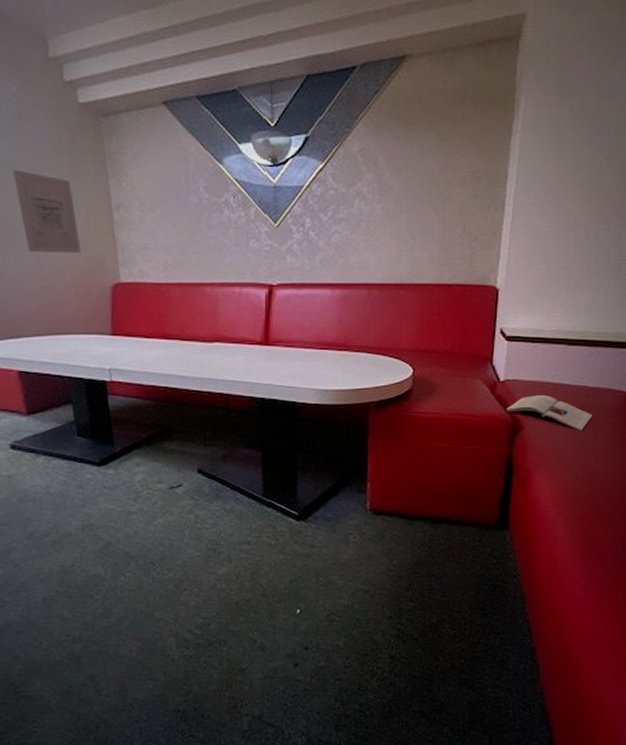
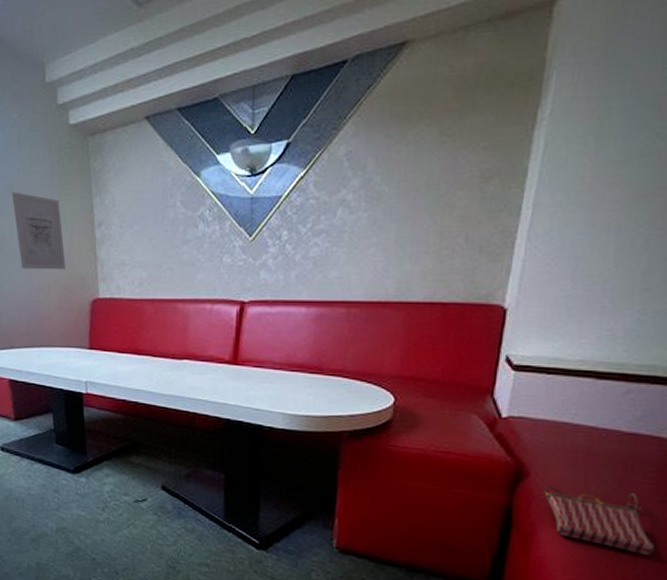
magazine: present [506,395,593,431] -> none [508,437,626,485]
handbag: none [534,436,616,485] -> present [543,486,654,555]

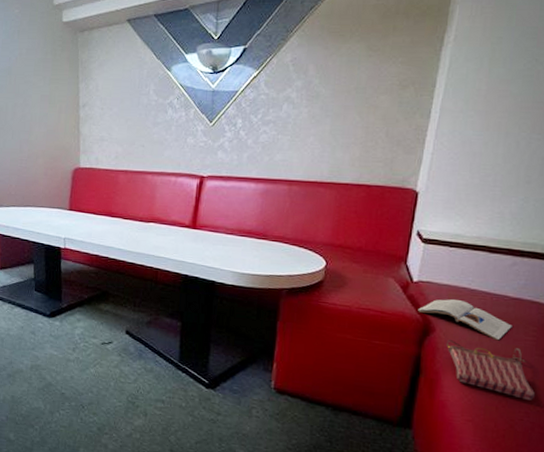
wall art: present [12,192,66,270] -> none [9,74,53,142]
magazine: none [508,437,626,485] -> present [418,299,512,341]

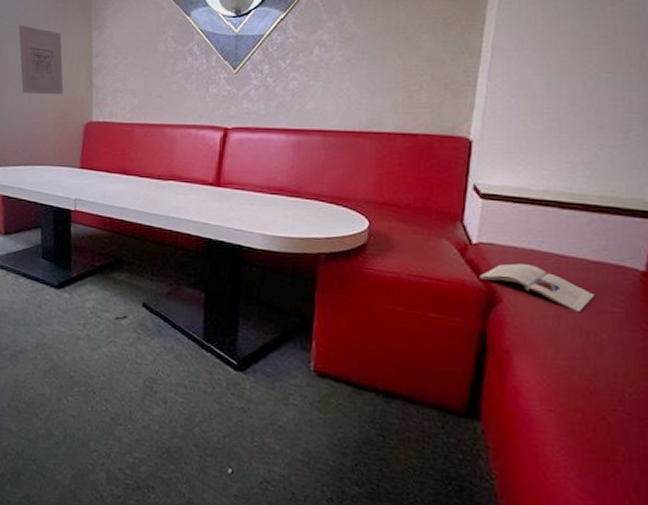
wall art: none [9,74,53,142] -> present [18,25,64,95]
handbag: present [445,340,535,401] -> none [515,312,629,386]

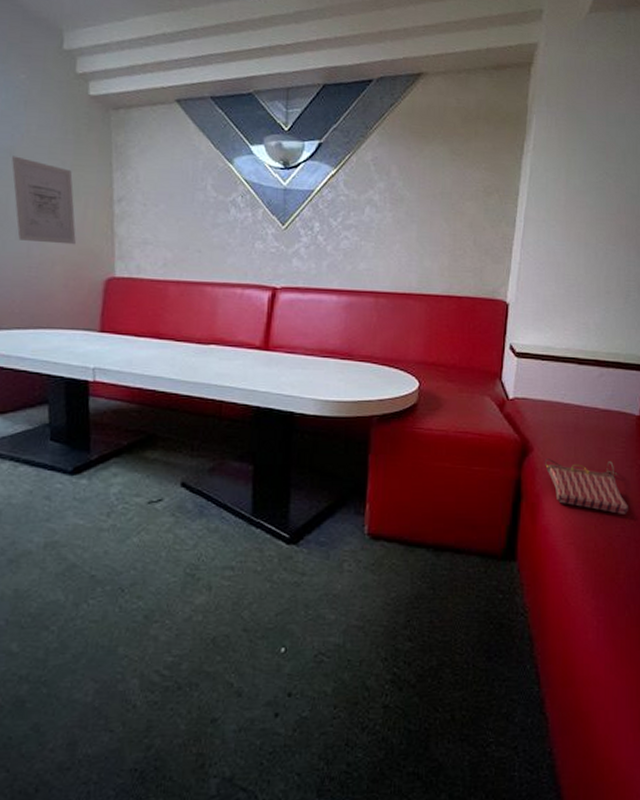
magazine: present [479,263,595,313] -> none [515,415,604,455]
handbag: none [515,312,629,386] -> present [544,459,628,514]

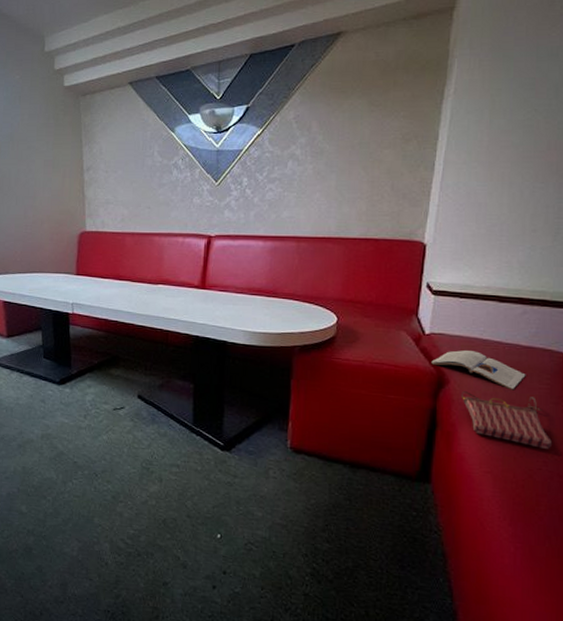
wall art: present [12,156,76,245] -> none [12,140,58,207]
magazine: none [515,415,604,455] -> present [431,350,526,390]

